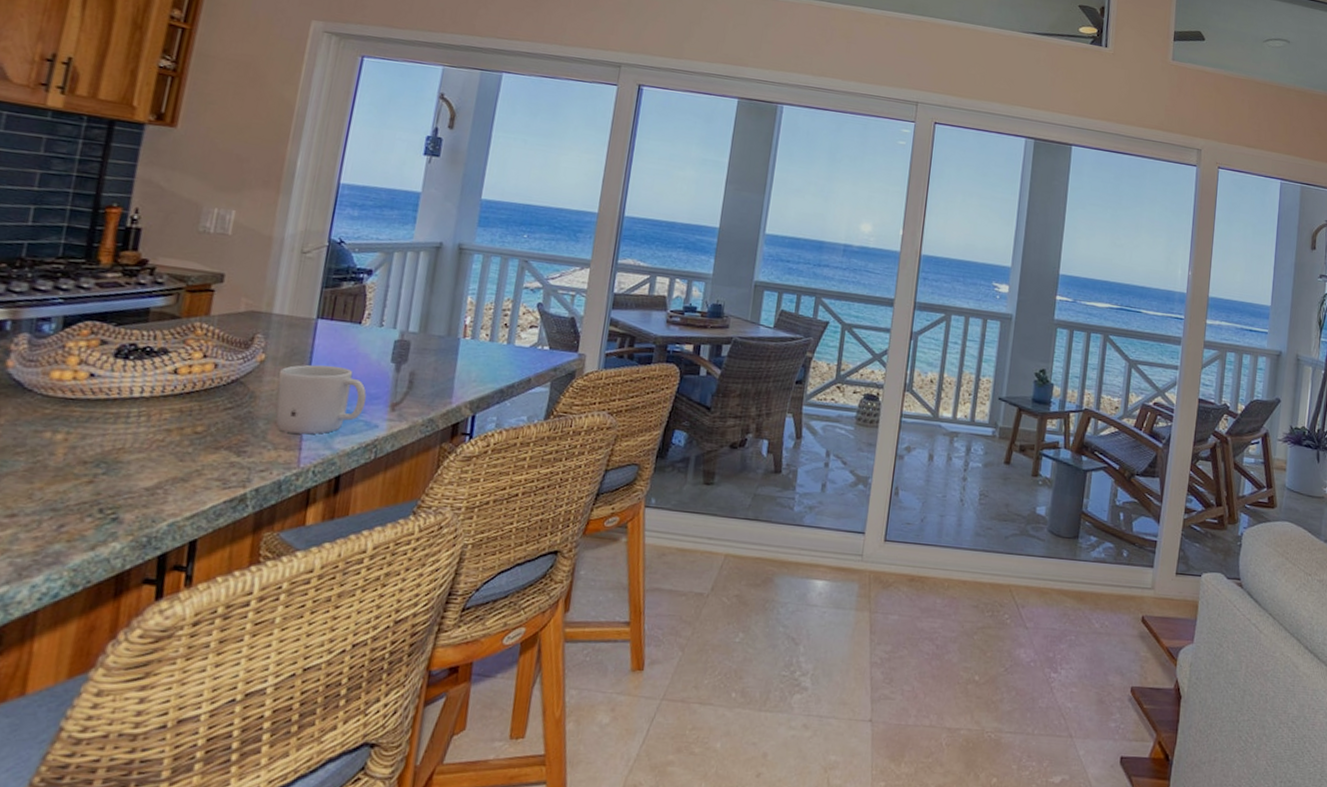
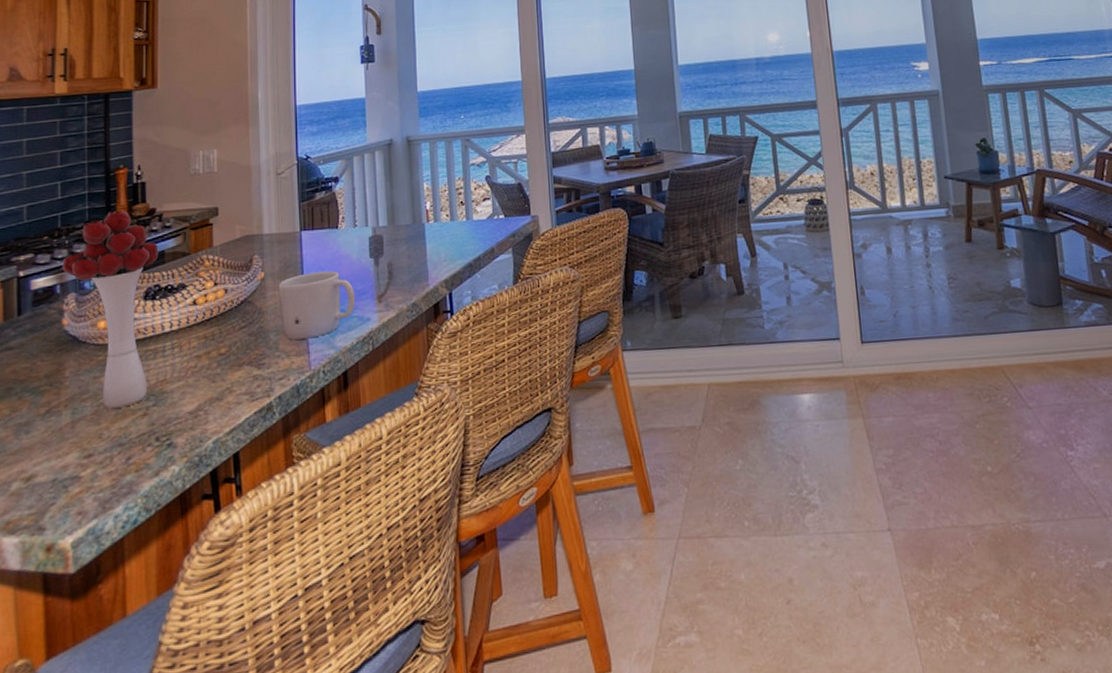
flower bouquet: none [17,252,143,470] -> present [62,210,159,410]

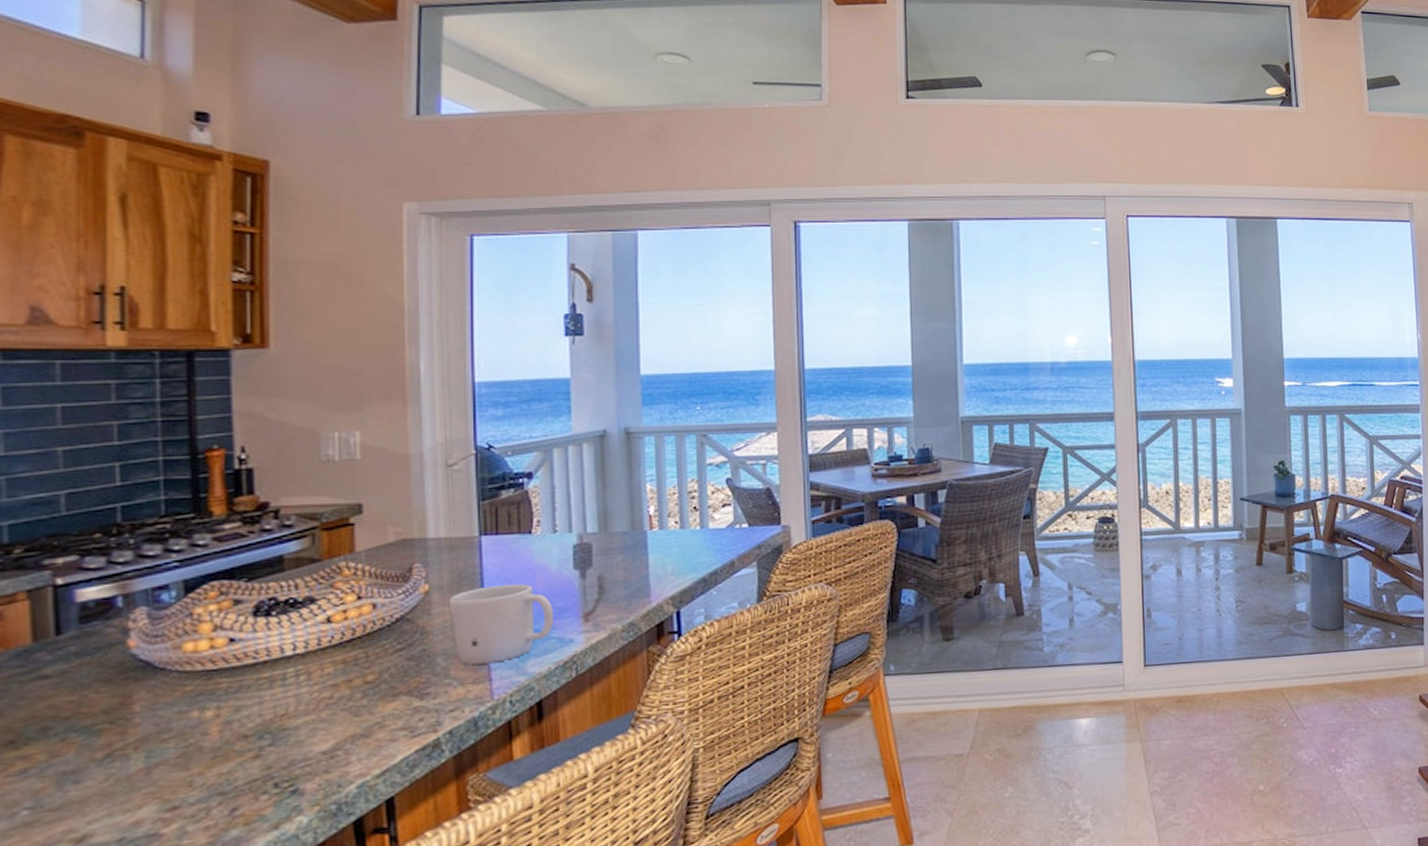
flower bouquet: present [62,210,159,410] -> none [125,503,275,751]

